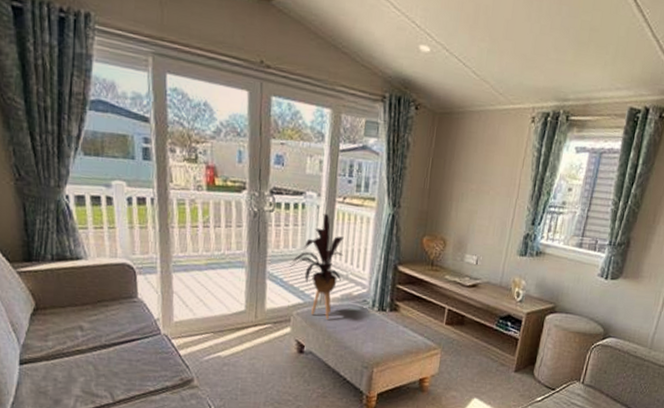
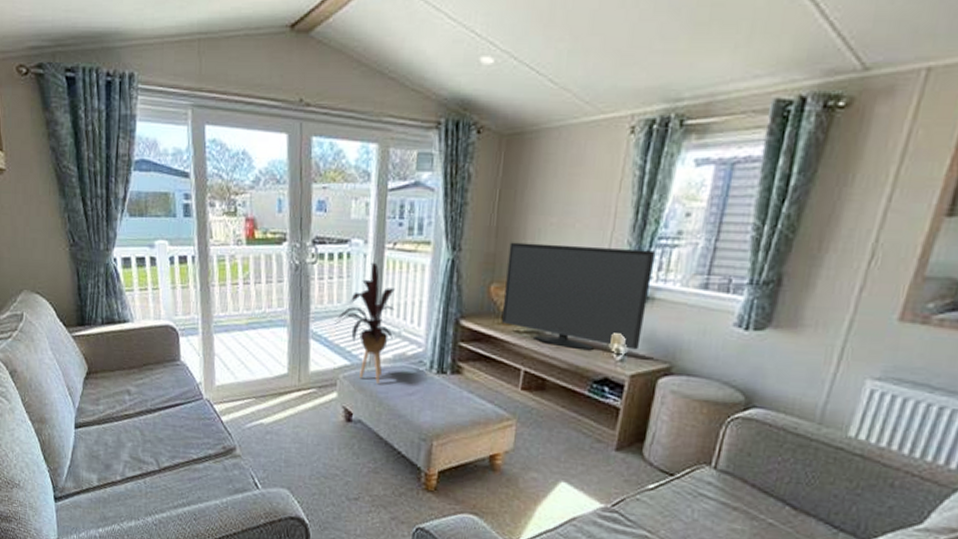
television: none [431,203,547,293] -> present [501,242,656,351]

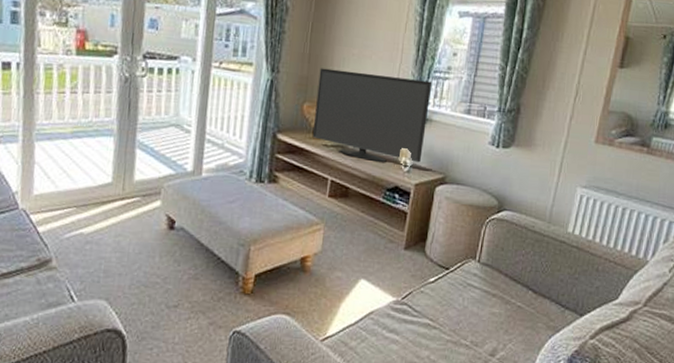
house plant: present [335,262,395,384] -> none [162,78,220,192]

